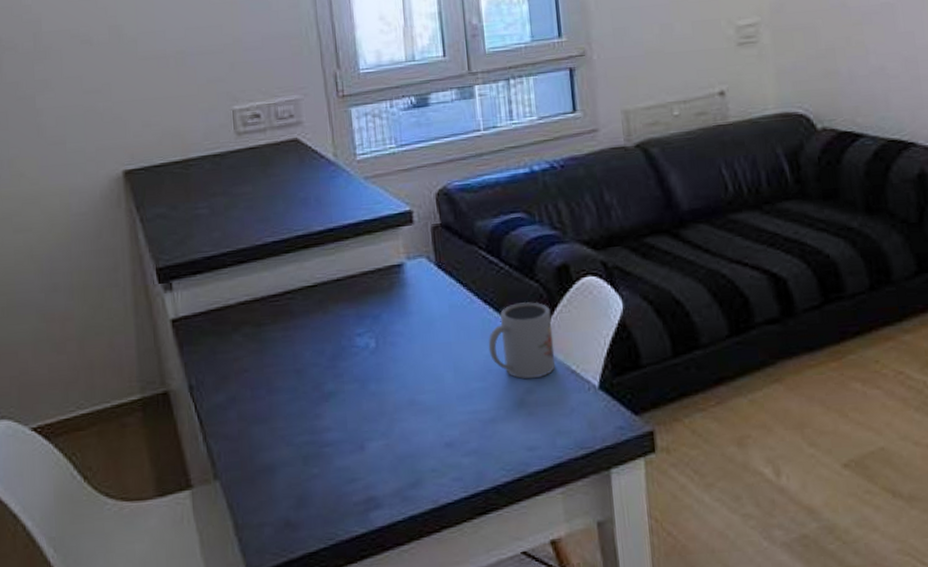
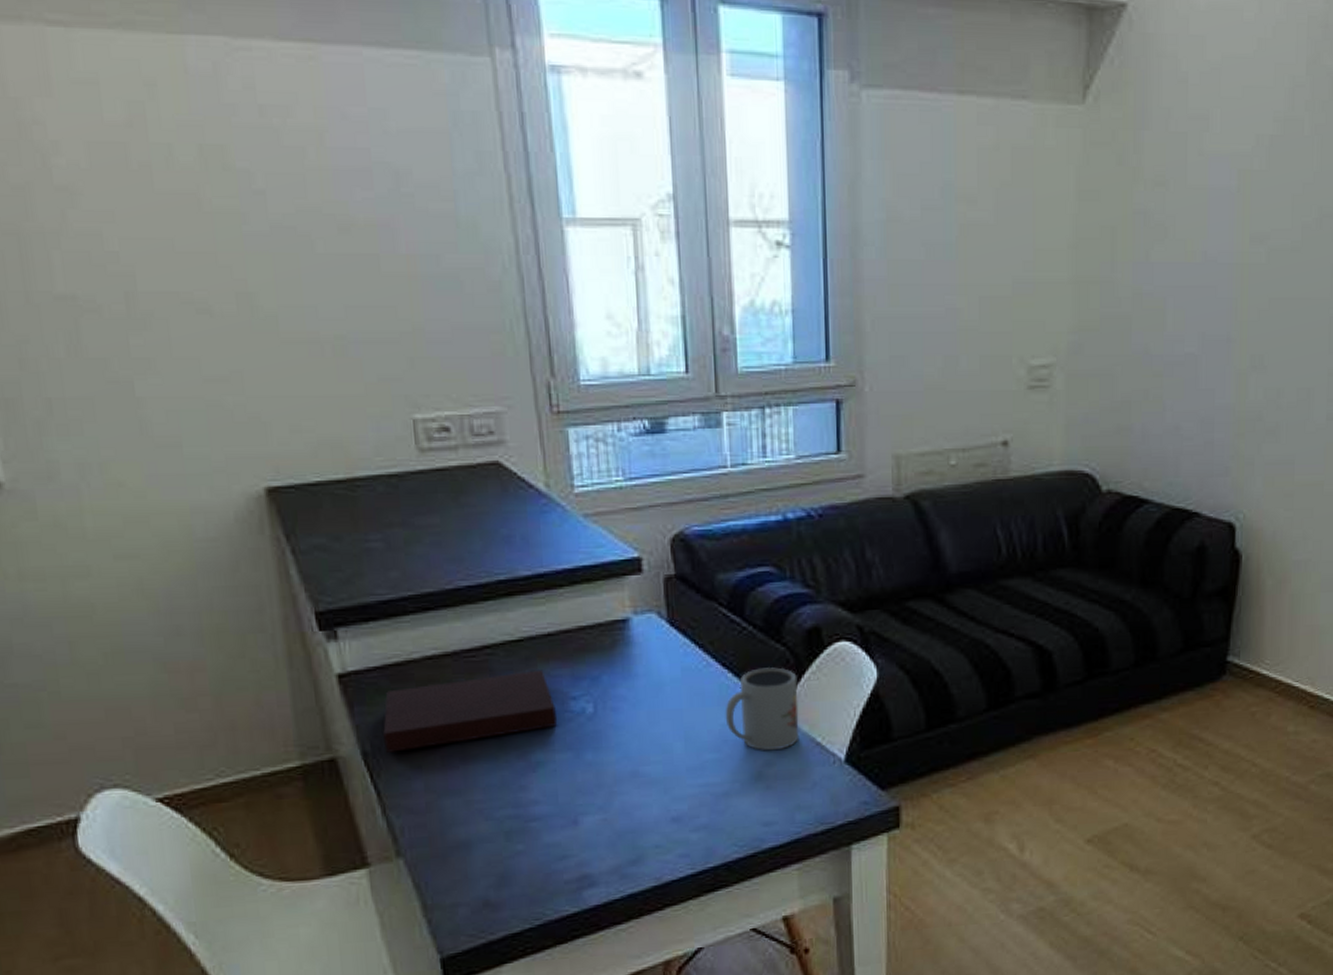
notebook: none [205,310,346,386] -> present [383,669,558,753]

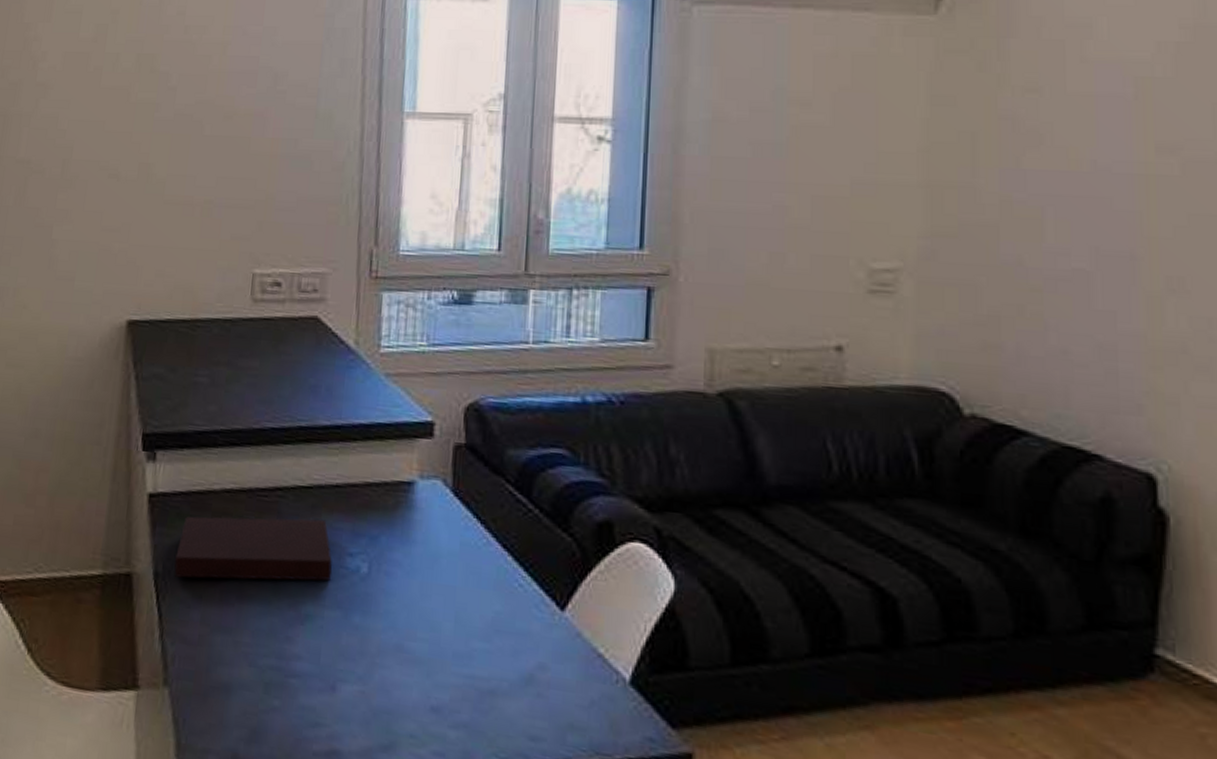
mug: present [725,667,799,751] -> none [500,556,583,653]

